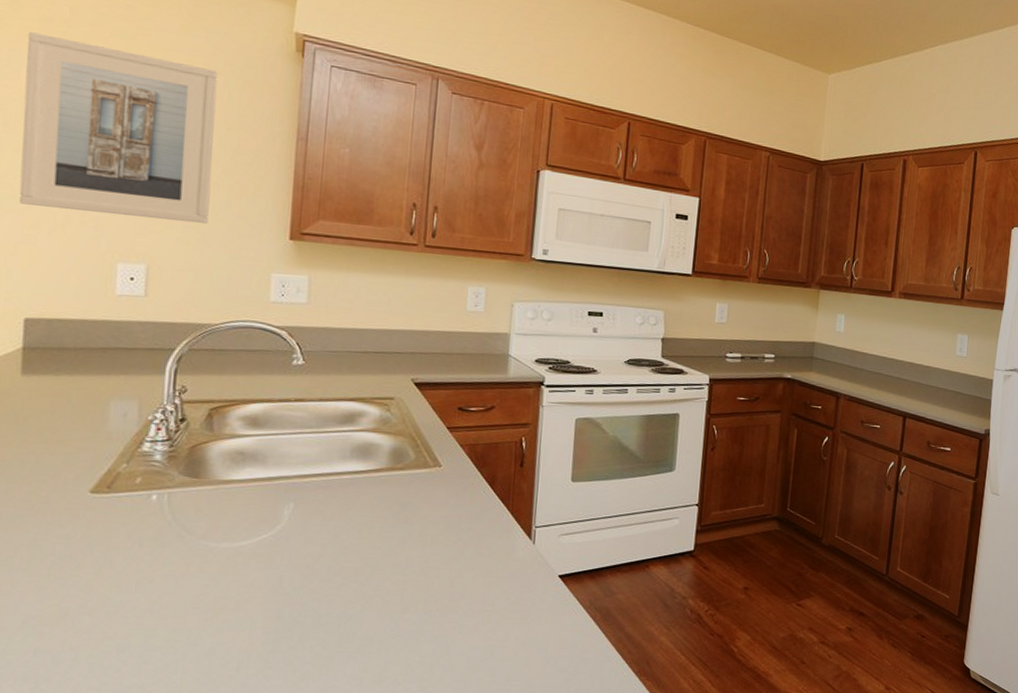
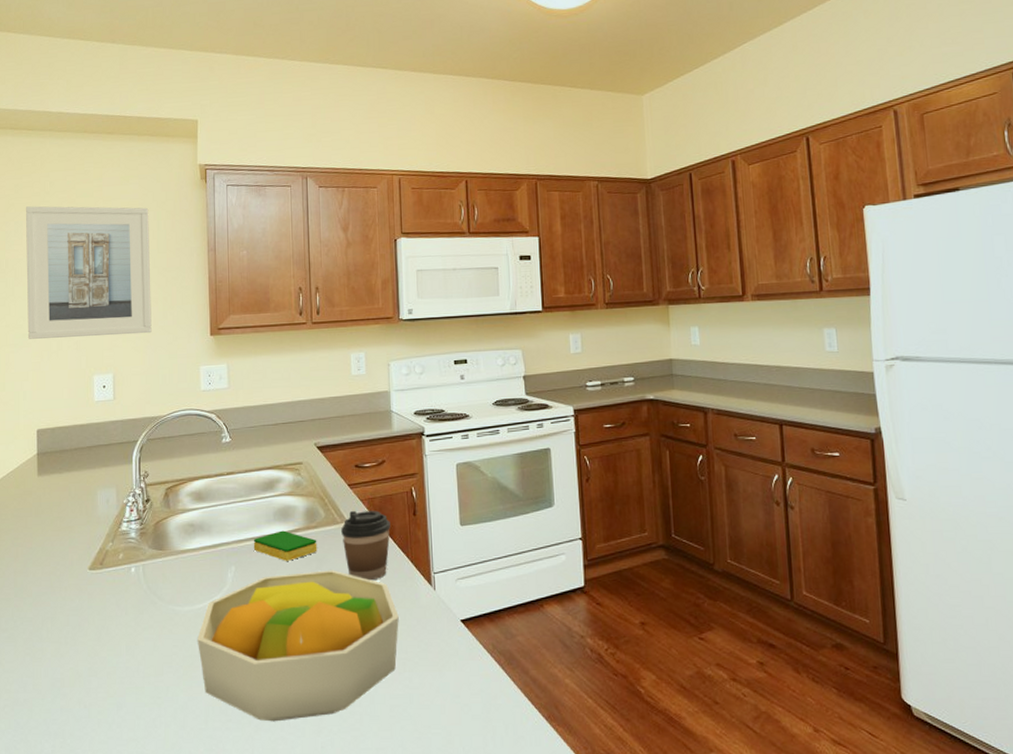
fruit bowl: none [235,515,490,670] -> present [197,570,399,722]
dish sponge: none [320,469,402,502] -> present [253,530,317,561]
coffee cup: none [433,455,493,530] -> present [341,510,391,581]

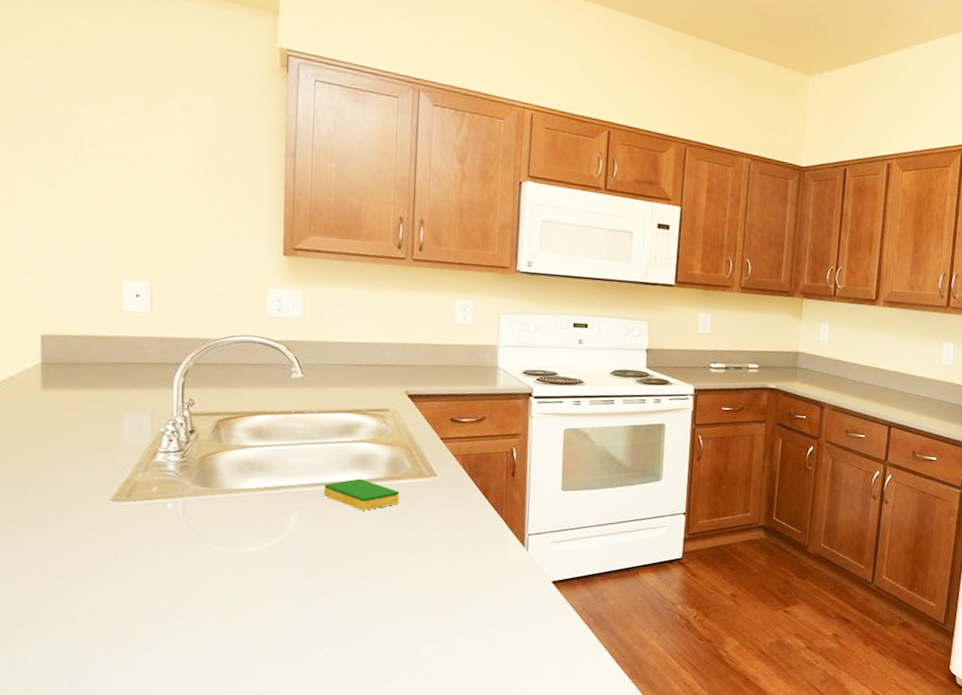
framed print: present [25,206,152,339] -> none [26,54,207,242]
fruit bowl: present [197,570,399,722] -> none [249,523,486,669]
coffee cup: present [341,510,391,581] -> none [429,465,485,537]

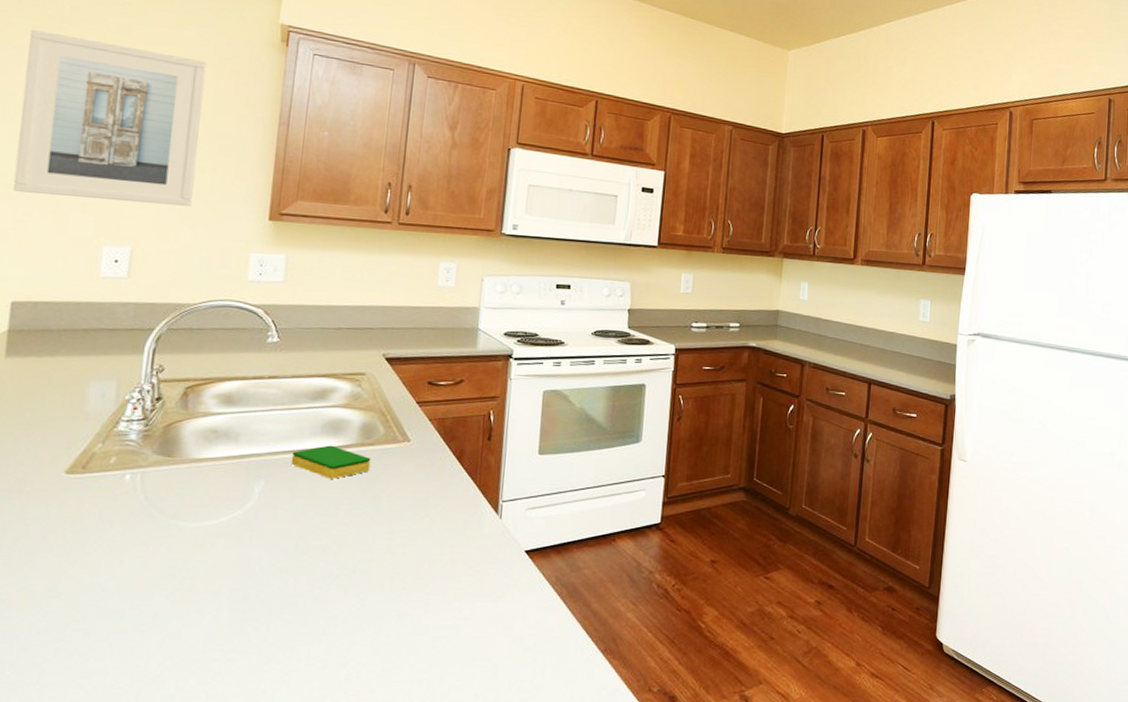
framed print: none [26,54,207,242] -> present [12,30,207,207]

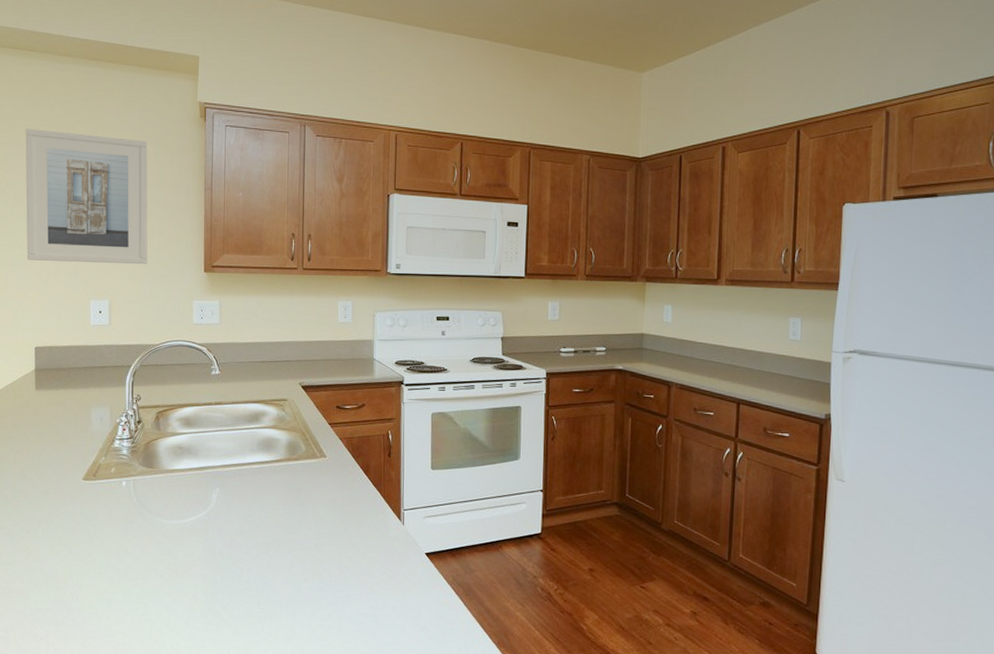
dish sponge: present [290,445,371,479] -> none [237,460,297,488]

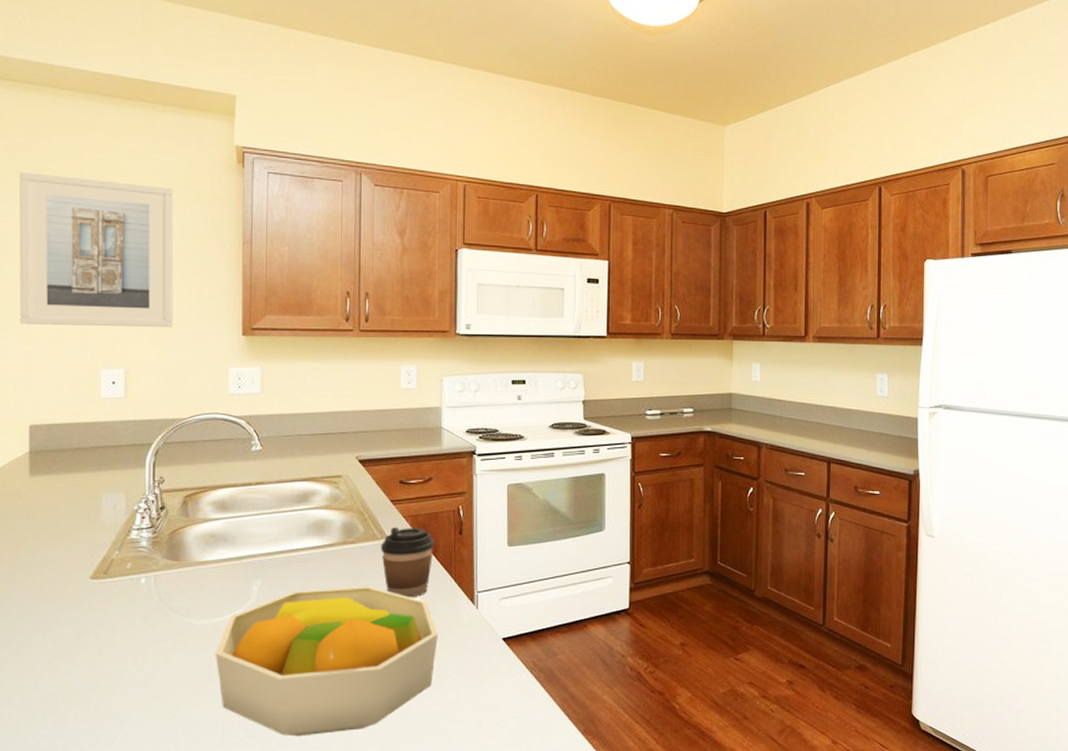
fruit bowl: none [182,499,369,627] -> present [216,586,438,737]
coffee cup: none [320,447,366,512] -> present [381,527,434,598]

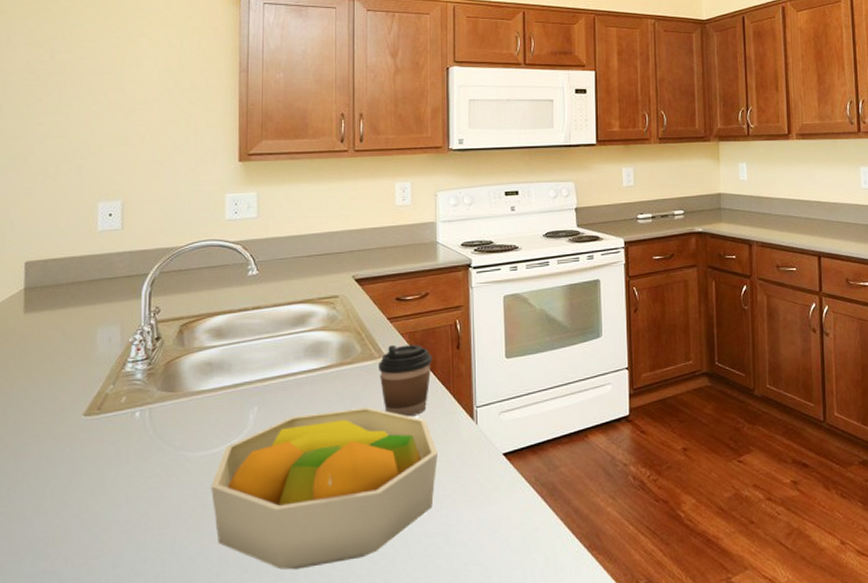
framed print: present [18,172,174,328] -> none [17,14,172,161]

